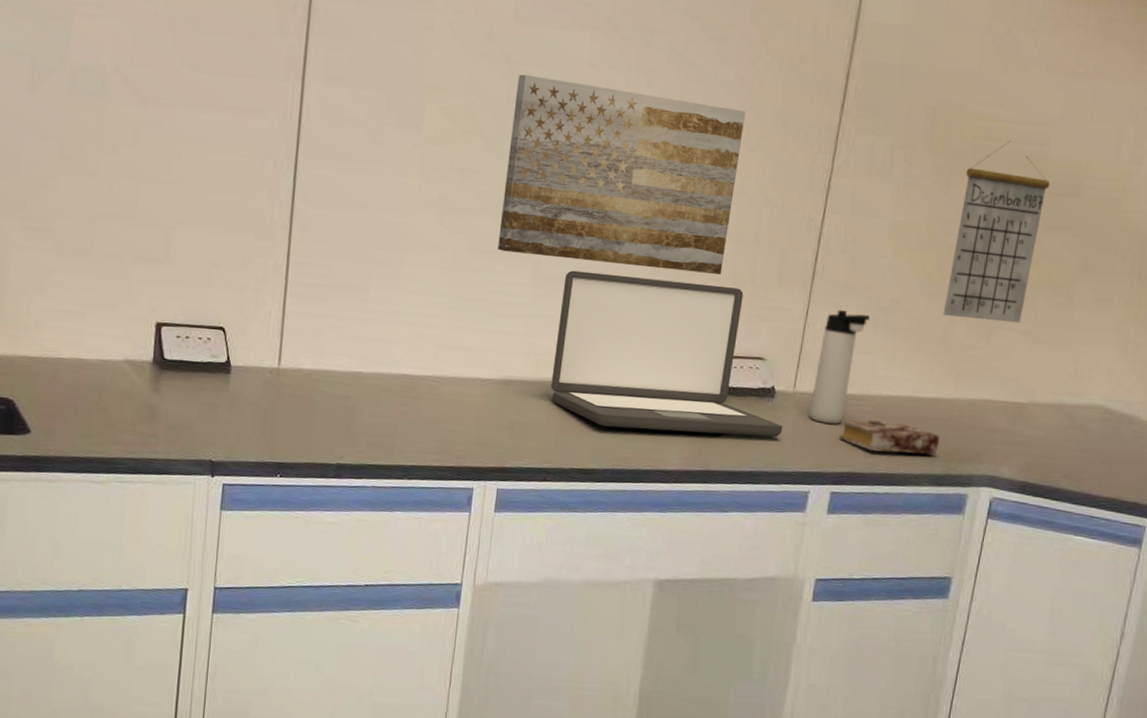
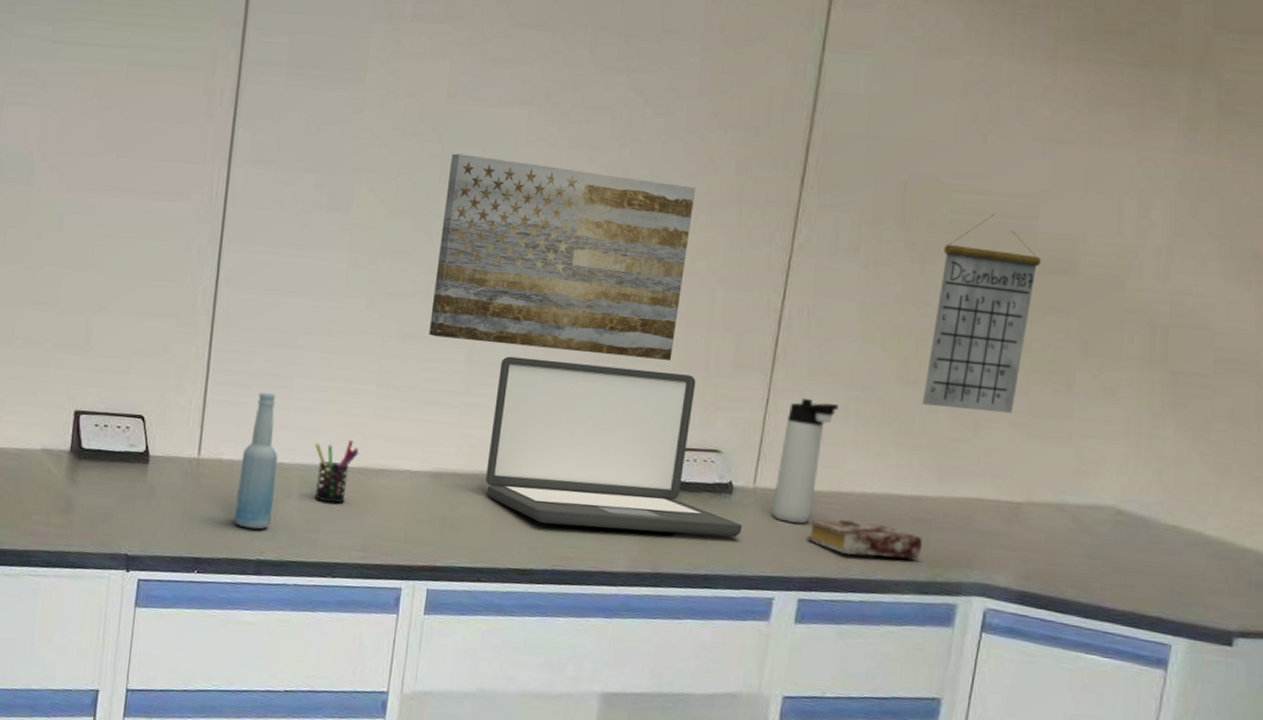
bottle: none [315,304,355,435] -> present [234,392,278,530]
pen holder: none [390,350,433,410] -> present [314,440,359,503]

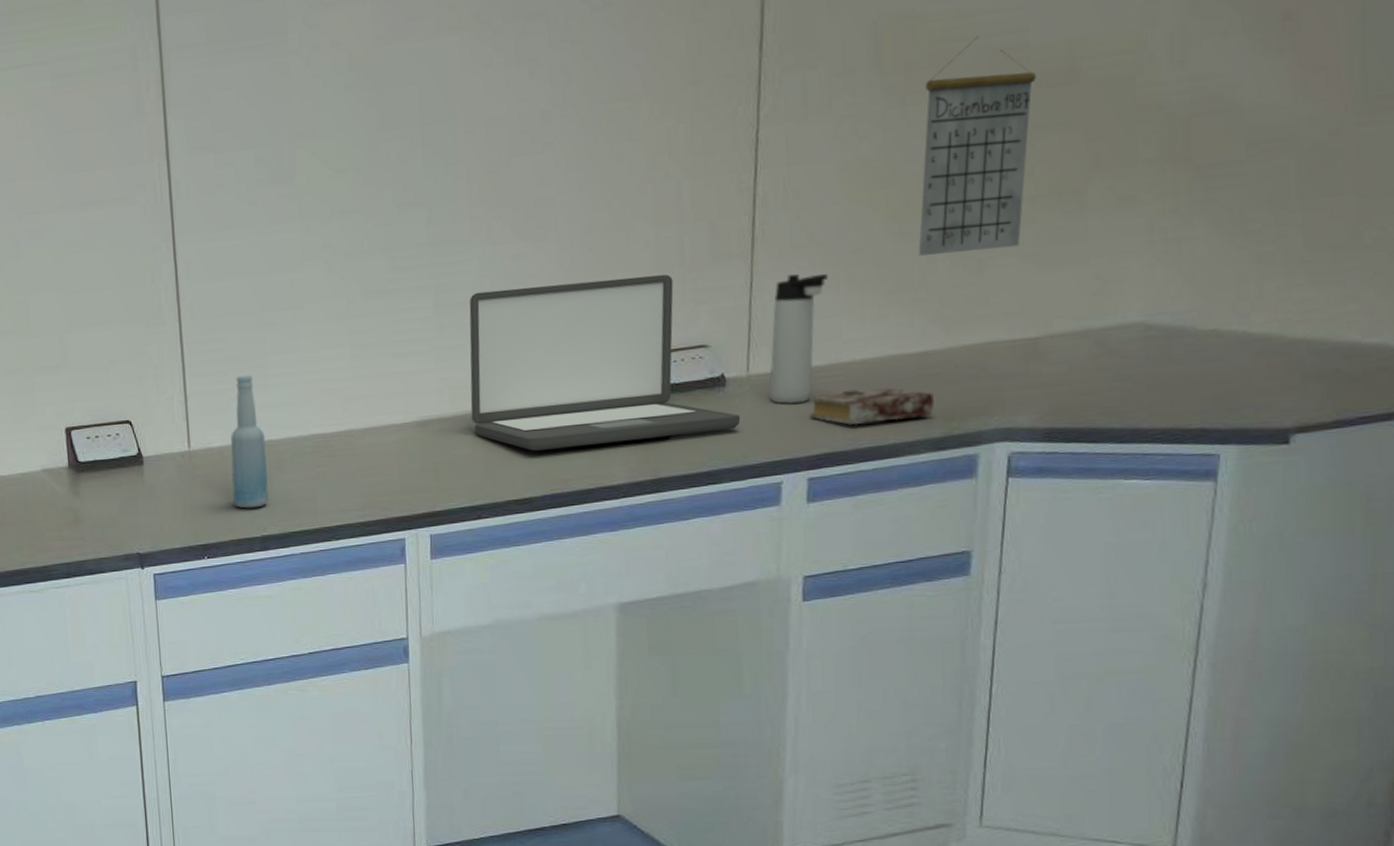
pen holder: present [314,440,359,503] -> none [299,406,343,470]
wall art: present [429,153,696,360] -> none [387,78,647,288]

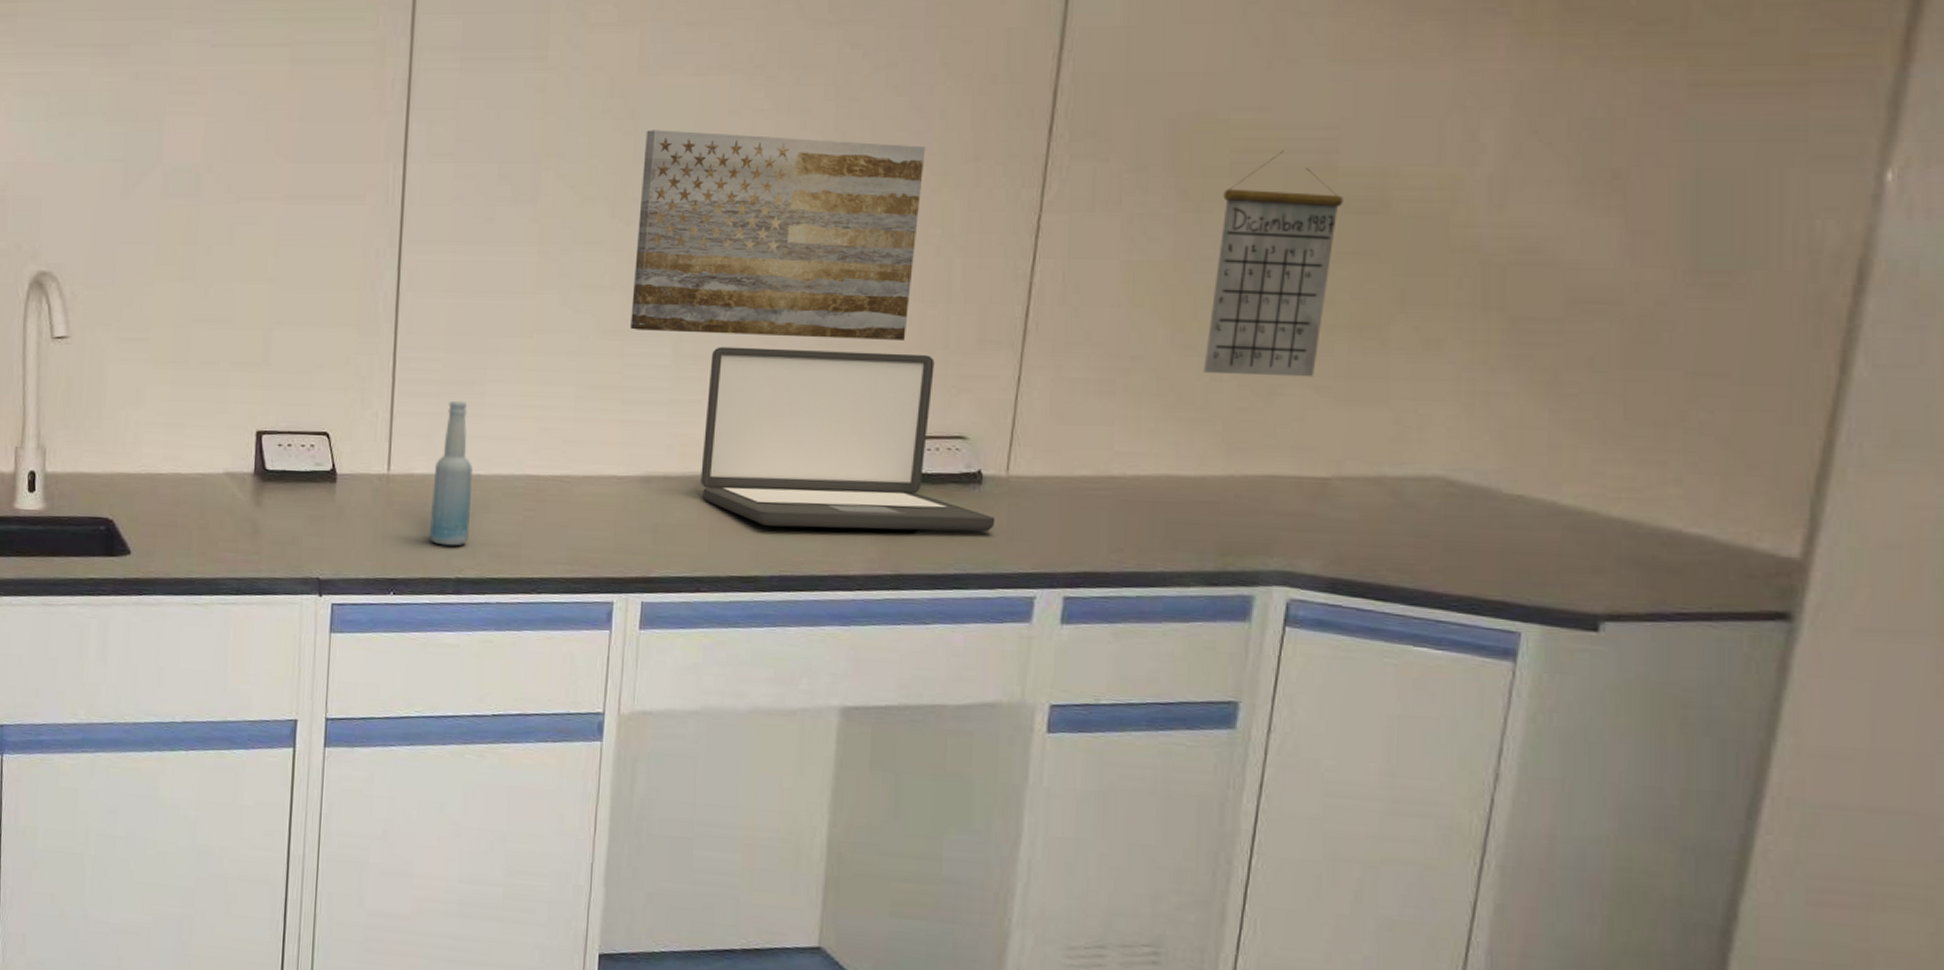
wall art: none [387,78,647,288] -> present [630,130,926,340]
thermos bottle: present [769,274,828,404] -> none [1028,373,1103,513]
book: present [808,388,934,425] -> none [1070,506,1209,547]

